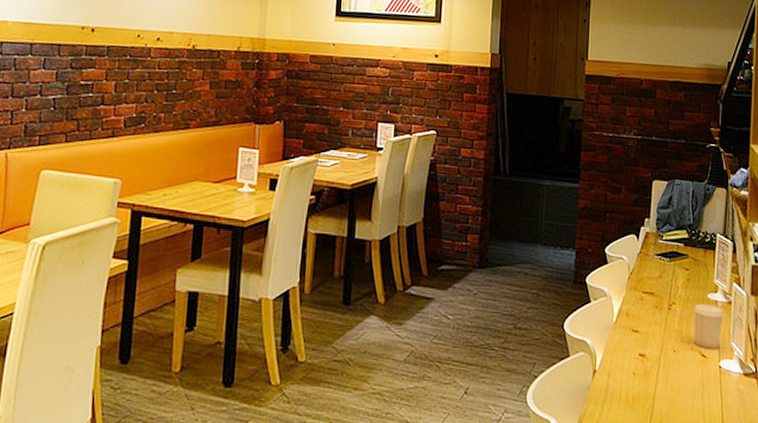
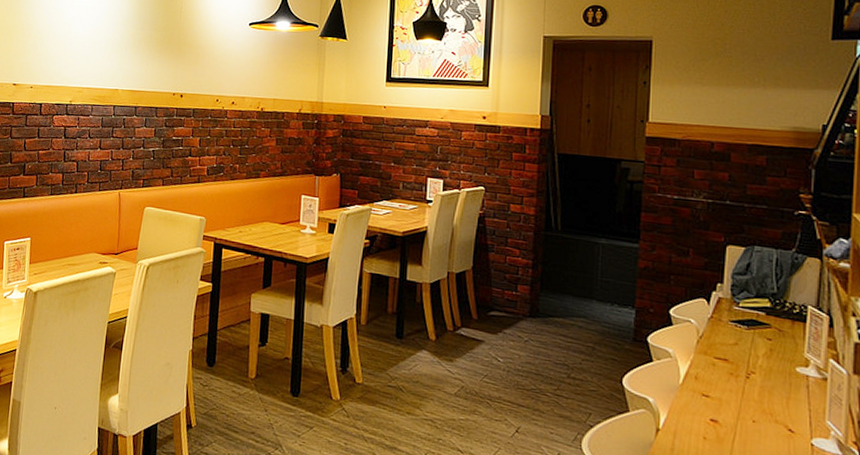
cup: present [694,304,723,349] -> none [778,376,816,426]

